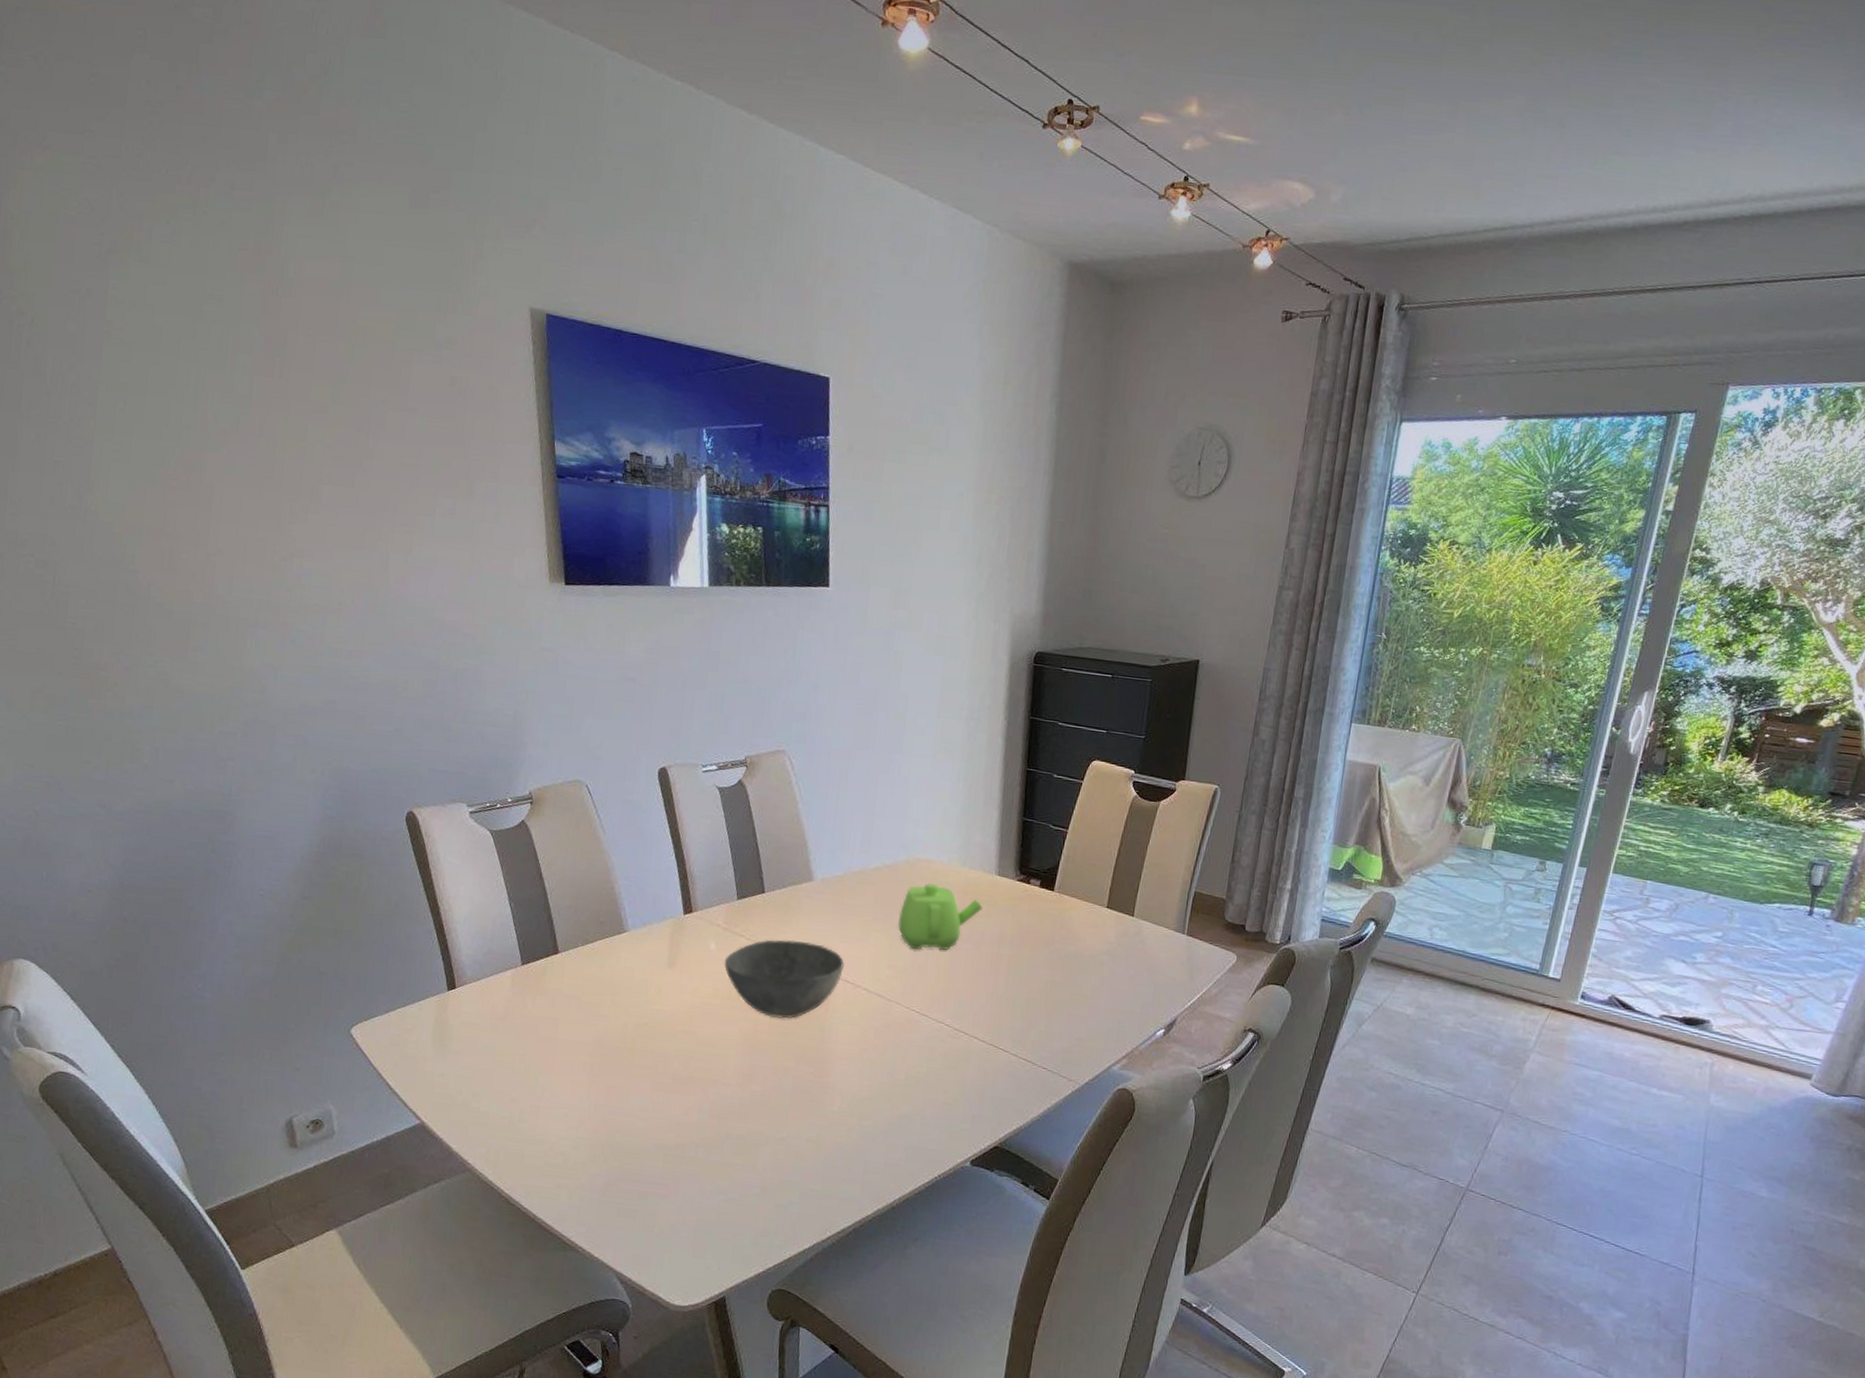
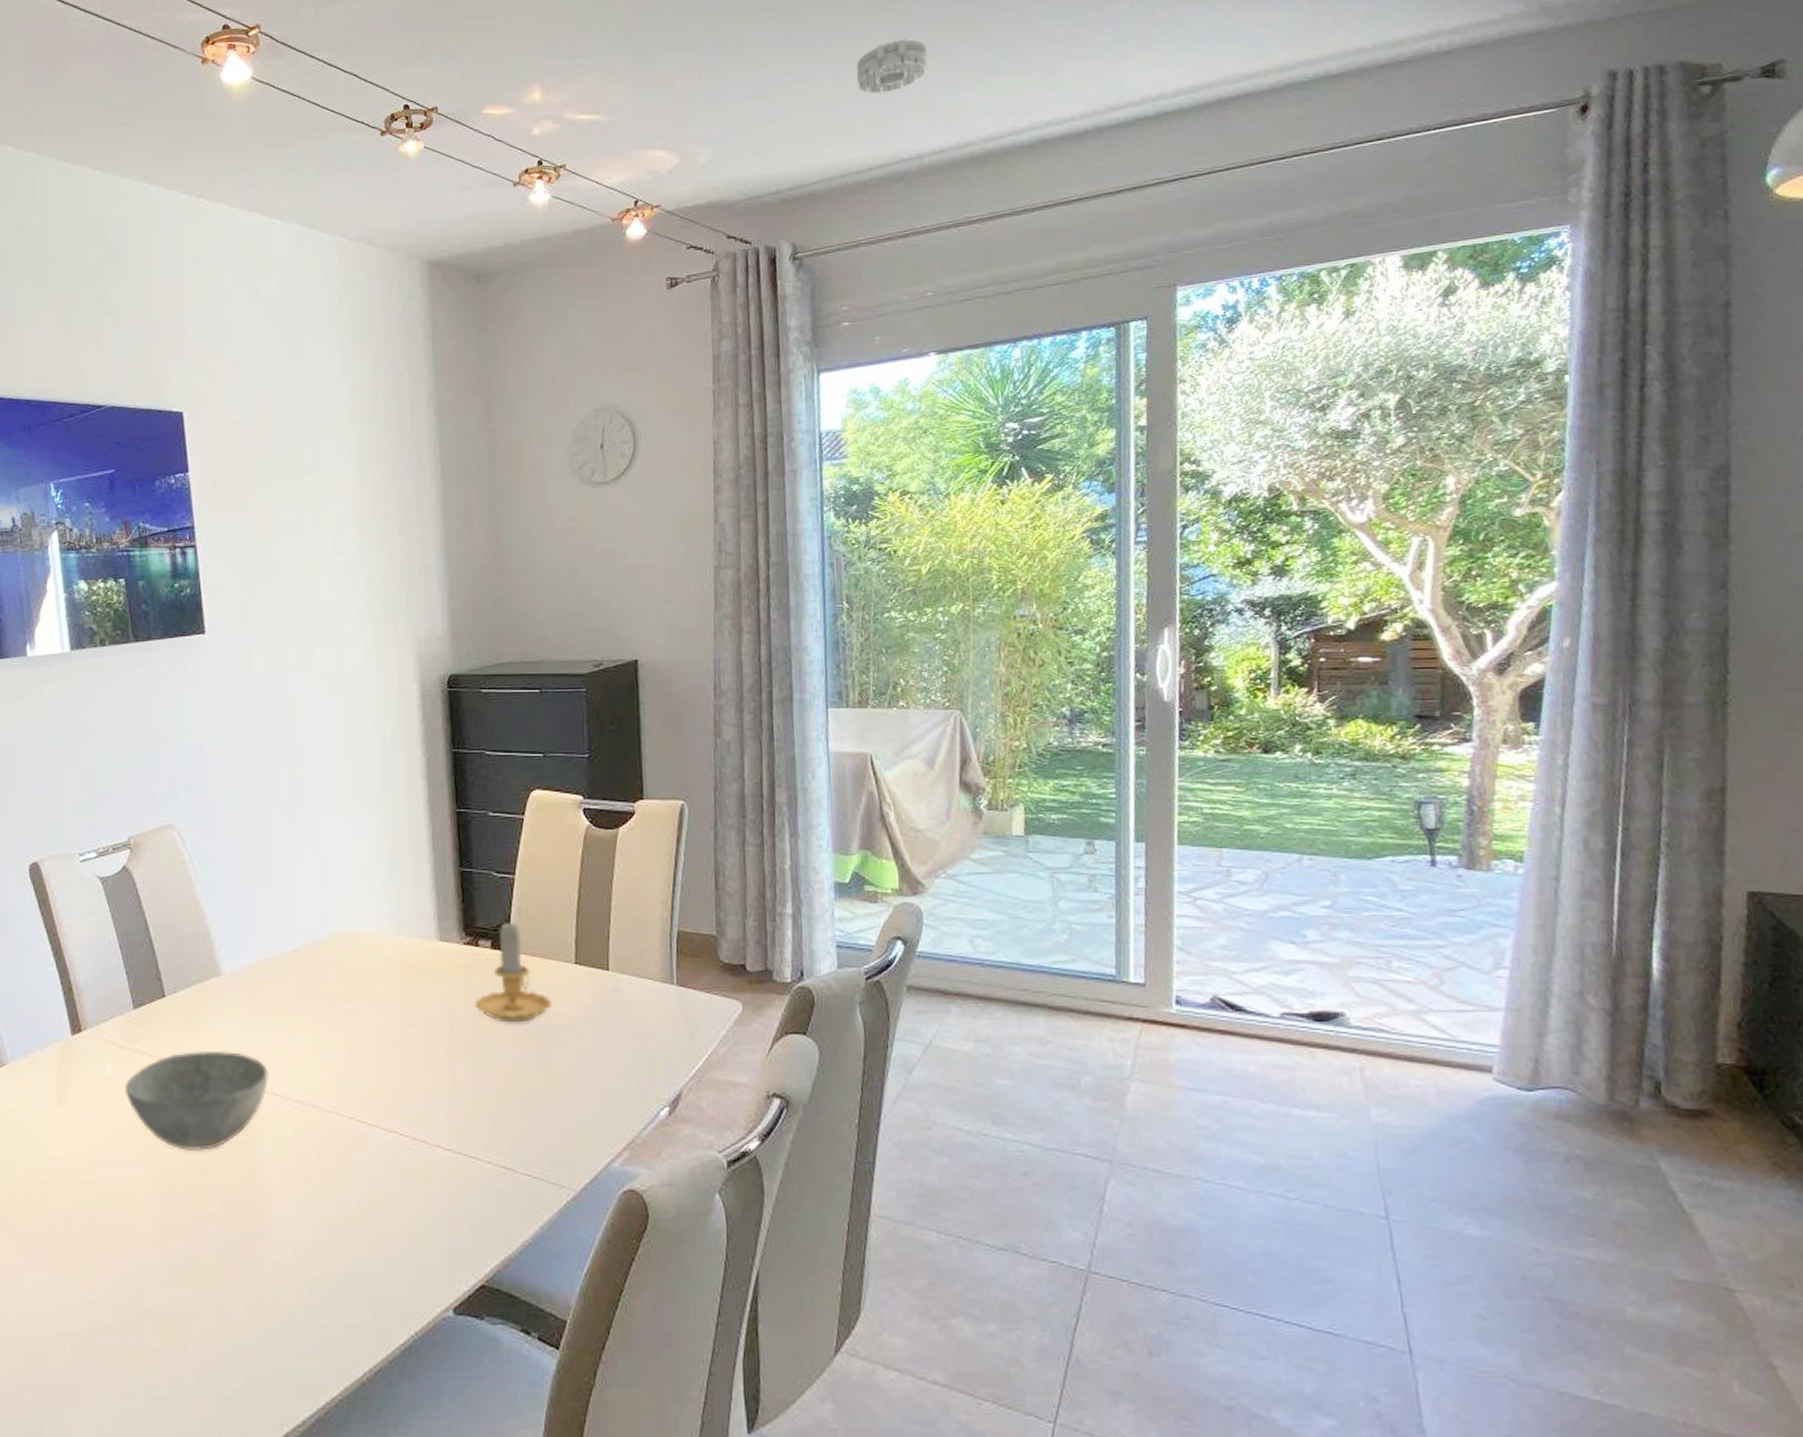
teapot: present [897,882,983,950] -> none [327,959,426,1045]
candle: none [1020,866,1083,950] -> present [475,920,552,1023]
smoke detector: none [1489,102,1561,156] -> present [856,38,928,94]

